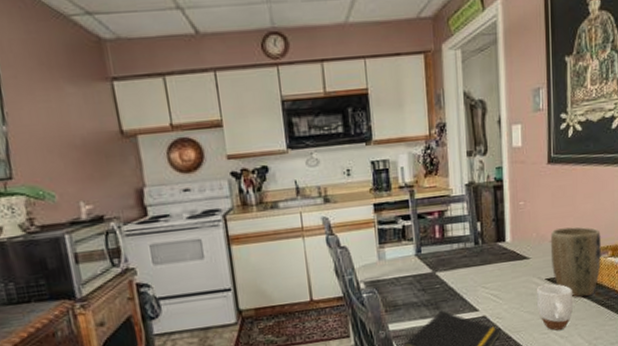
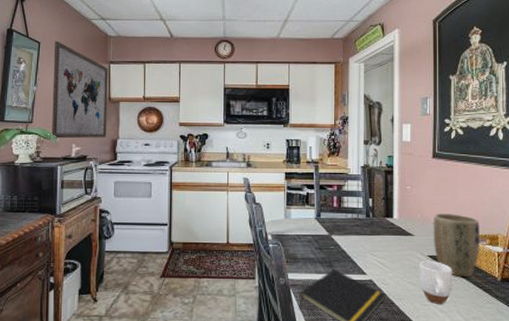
wall art: none [18,52,128,198] -> present [52,41,108,139]

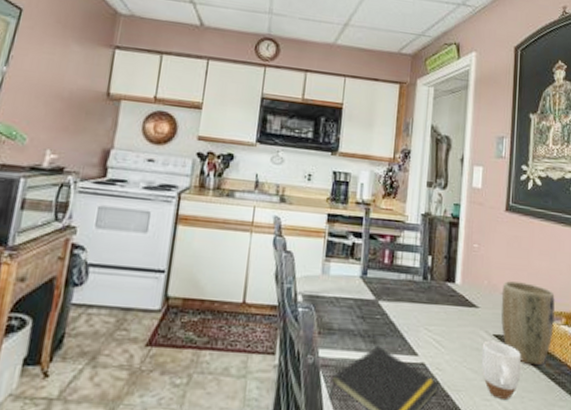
wall art: present [52,41,108,139] -> none [19,9,112,146]

